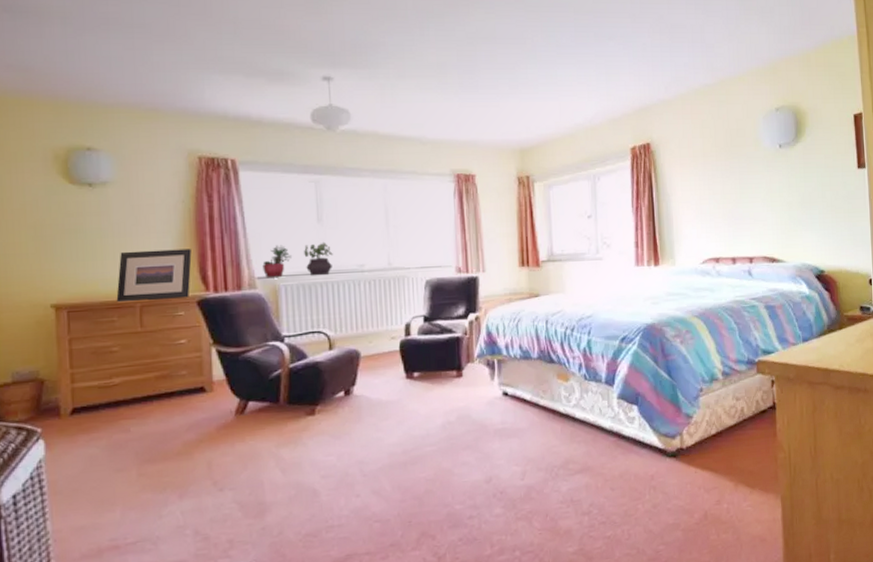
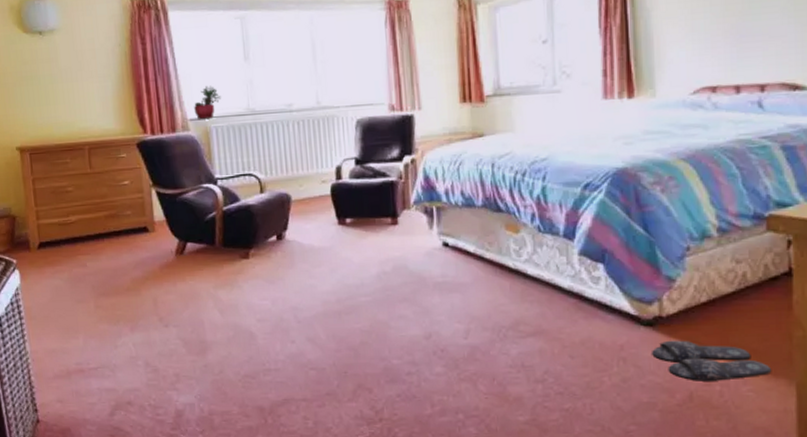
picture frame: present [116,249,192,303] -> none [68,92,130,145]
potted plant: present [304,241,333,276] -> none [232,81,261,117]
slippers: none [676,467,764,502] -> present [652,340,772,381]

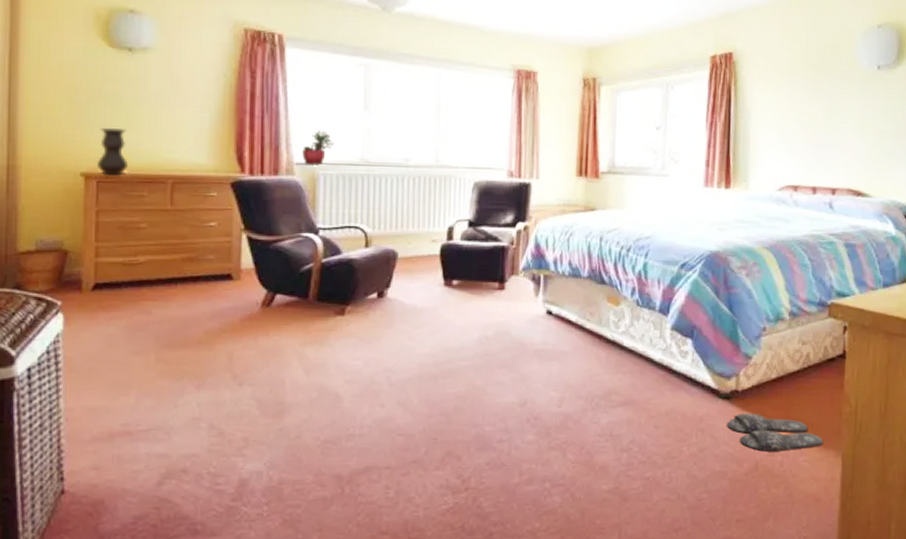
vase: none [26,105,52,148] -> present [98,128,128,176]

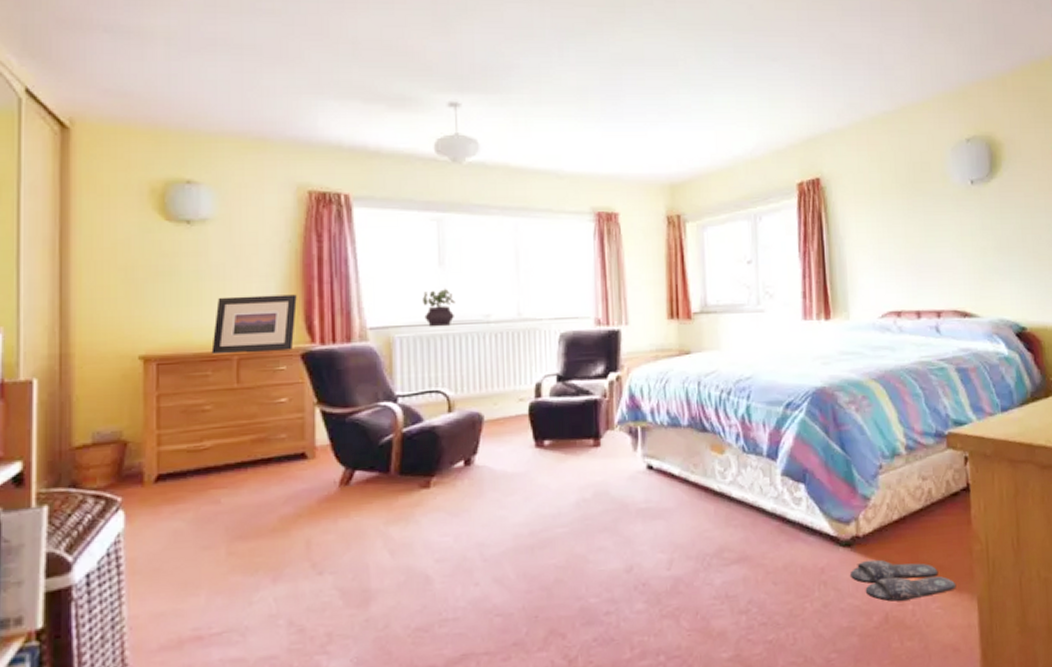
vase: present [98,128,128,176] -> none [157,306,189,357]
picture frame: none [148,123,229,178] -> present [211,294,297,355]
succulent plant: present [302,130,334,166] -> none [376,291,409,330]
potted plant: none [347,131,378,168] -> present [423,288,455,327]

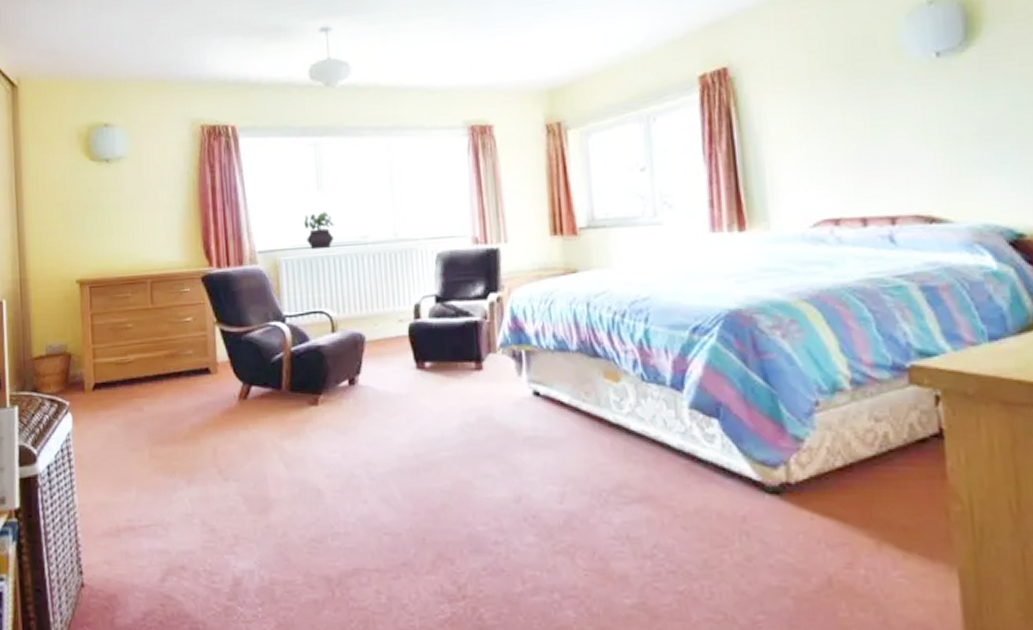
picture frame: present [211,294,297,355] -> none [130,222,196,278]
slippers: present [850,559,957,601] -> none [780,512,927,563]

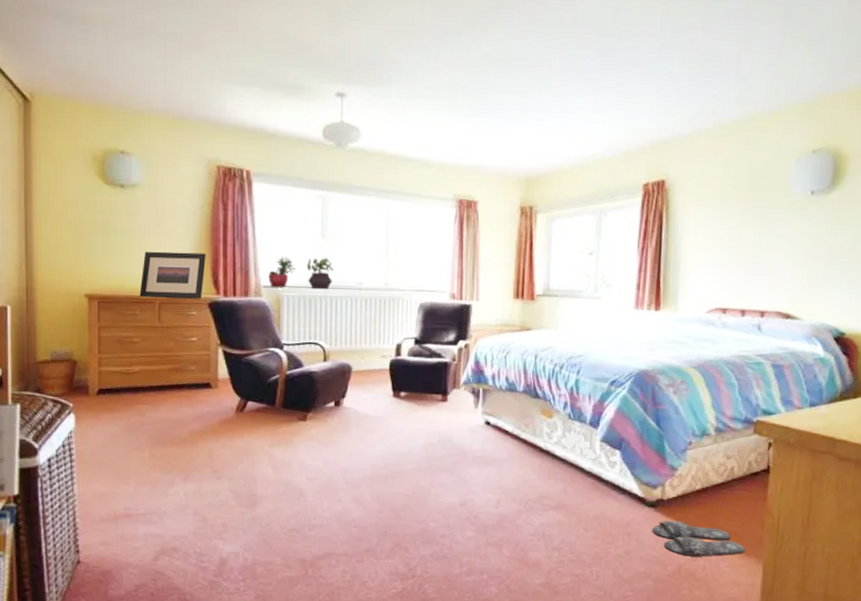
picture frame: none [130,222,196,278] -> present [139,251,206,299]
succulent plant: none [263,215,292,253] -> present [268,256,295,288]
slippers: none [780,512,927,563] -> present [652,520,746,557]

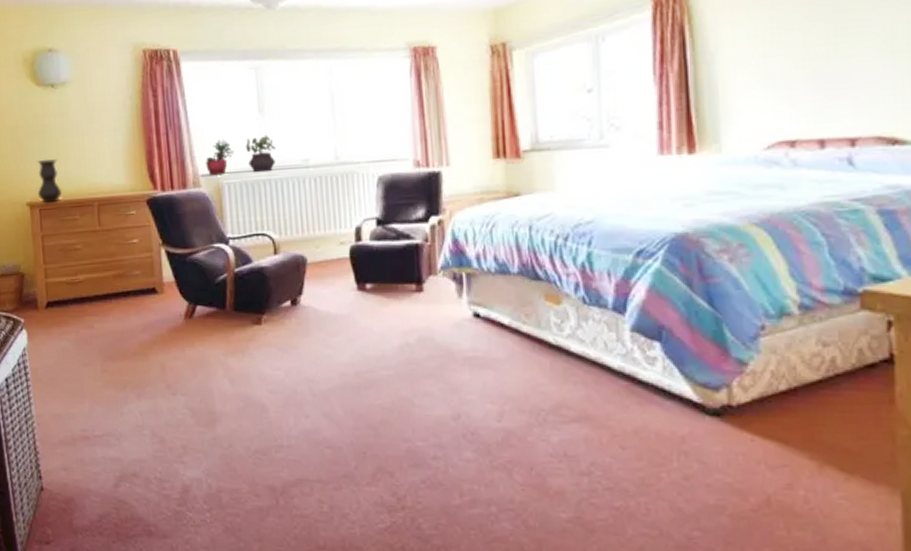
vase: none [98,255,123,297] -> present [37,159,62,203]
picture frame: present [139,251,206,299] -> none [77,146,140,201]
slippers: present [652,520,746,557] -> none [720,433,870,484]

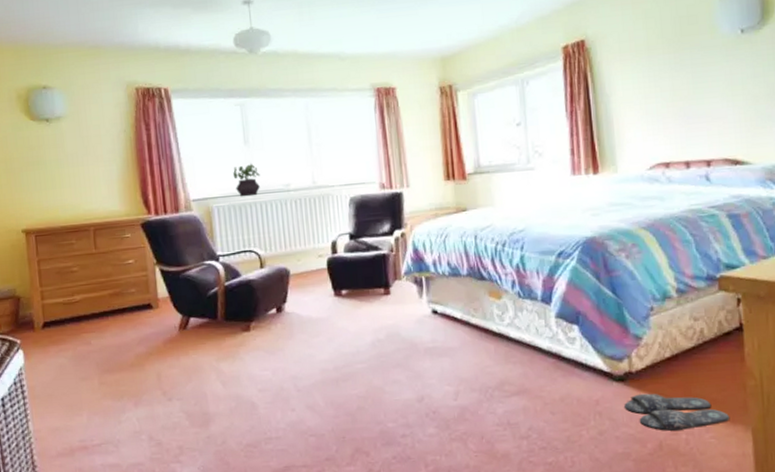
vase: present [37,159,62,203] -> none [32,188,57,230]
succulent plant: present [206,139,234,176] -> none [196,168,222,201]
slippers: none [720,433,870,484] -> present [624,393,730,431]

